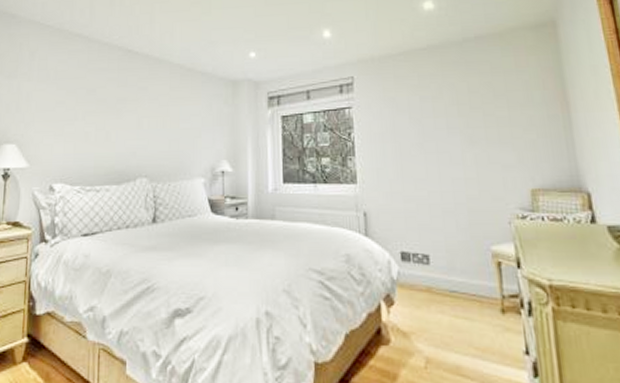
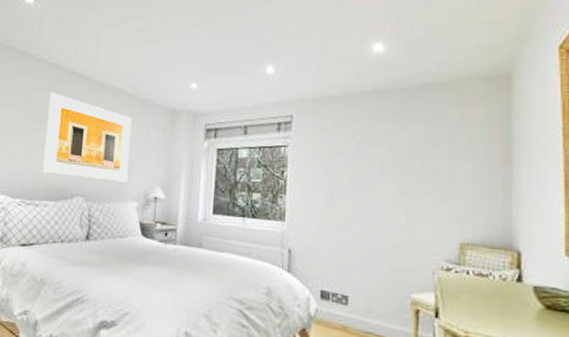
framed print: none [102,72,192,159] -> present [43,93,132,182]

